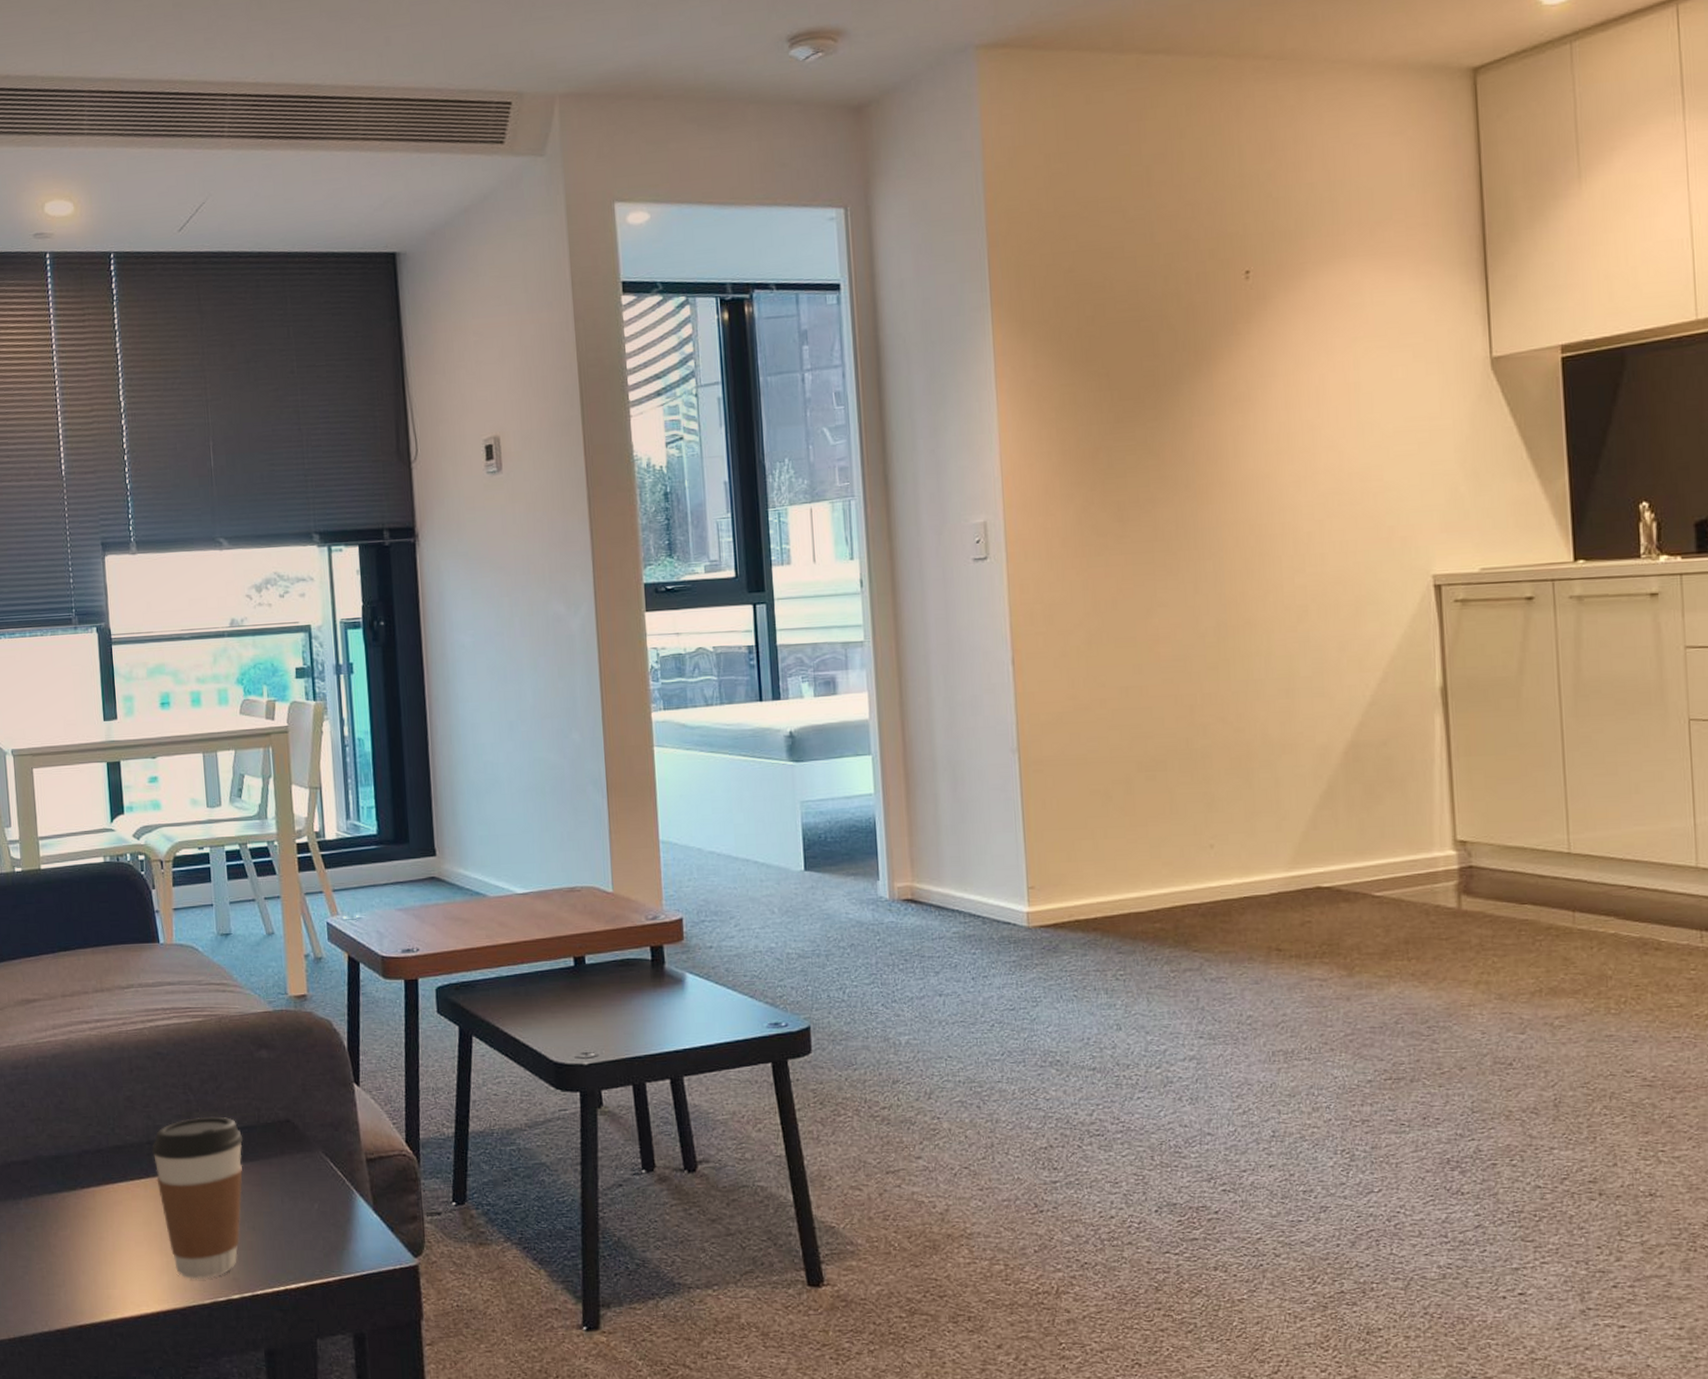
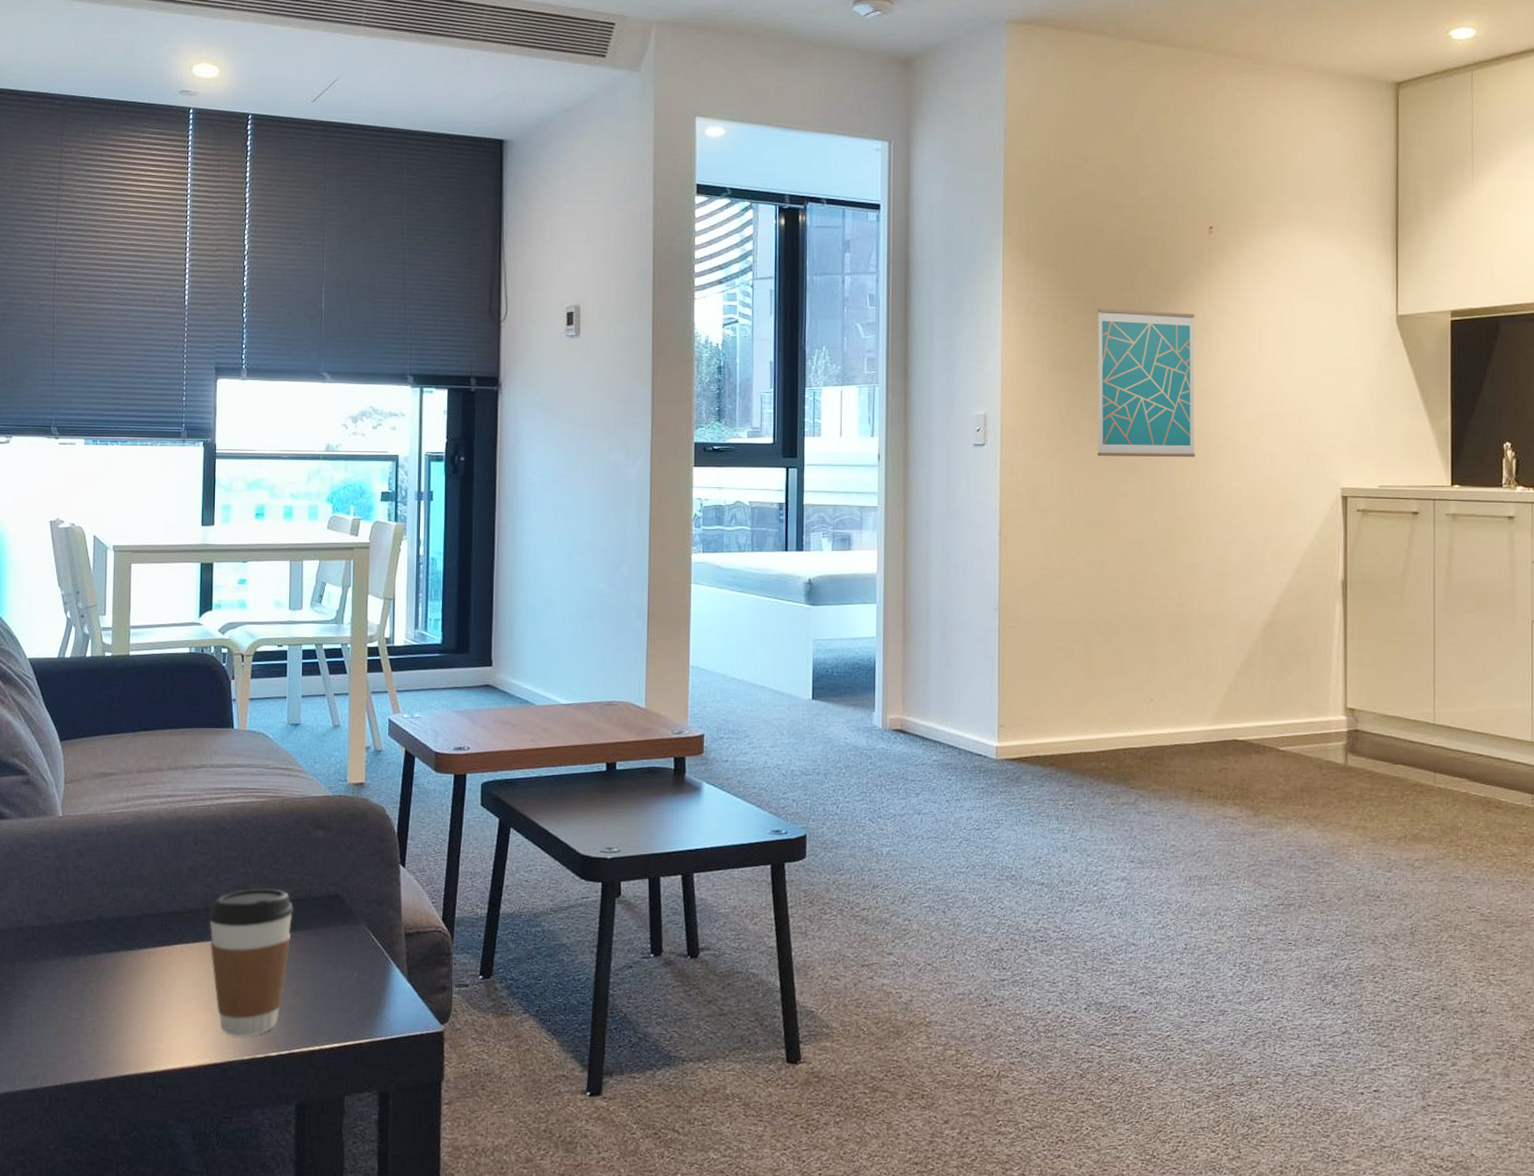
wall art: none [1113,379,1246,560] -> present [1097,309,1195,457]

